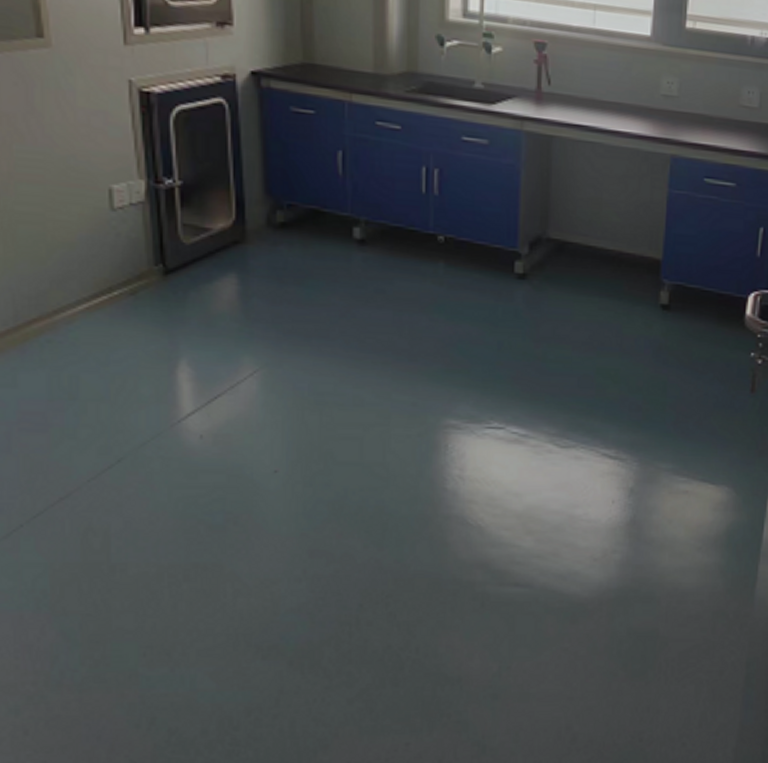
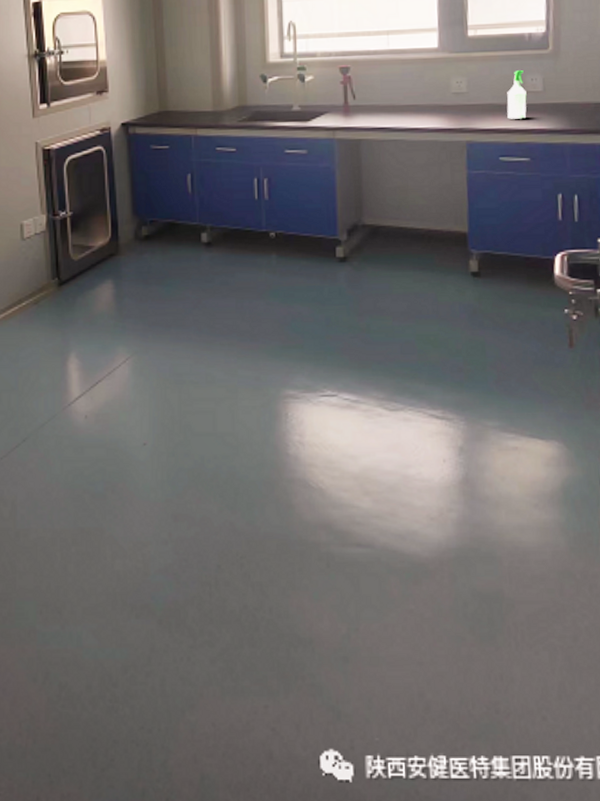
spray bottle: none [718,79,741,137] -> present [507,70,527,119]

